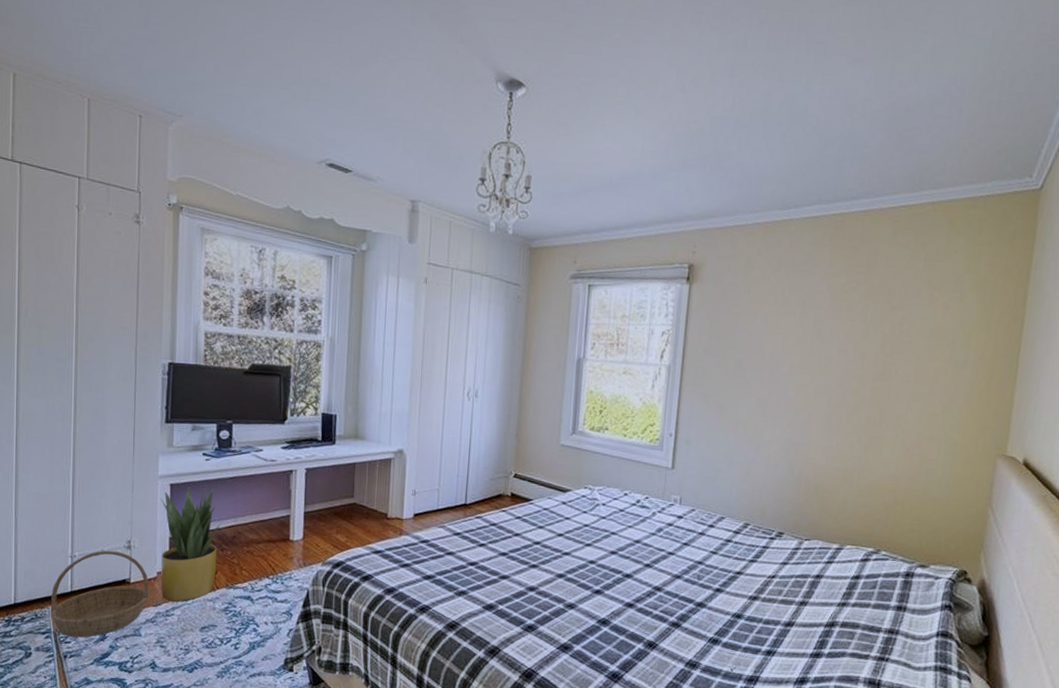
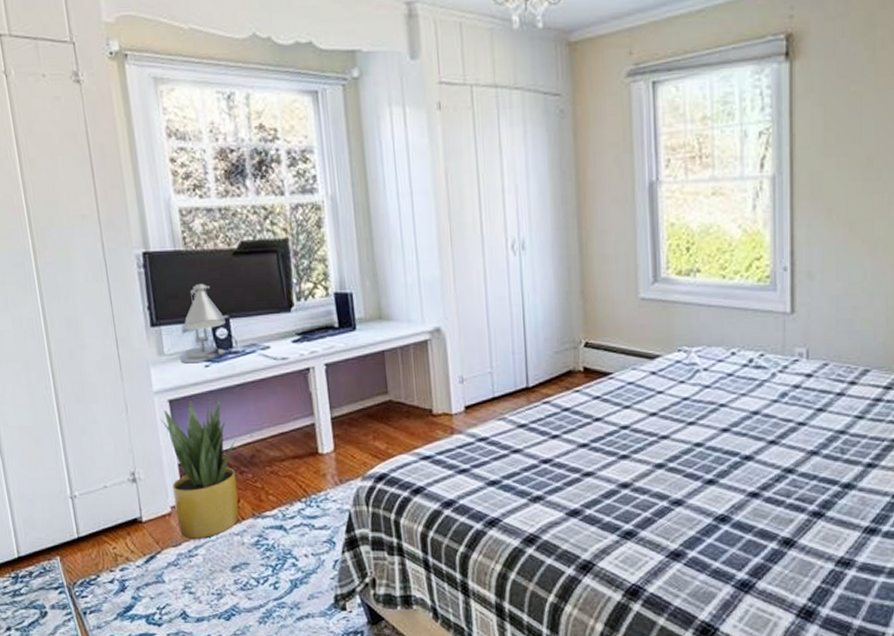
basket: present [50,550,150,638] -> none [56,486,167,590]
desk lamp: none [185,393,229,457] -> present [180,283,227,364]

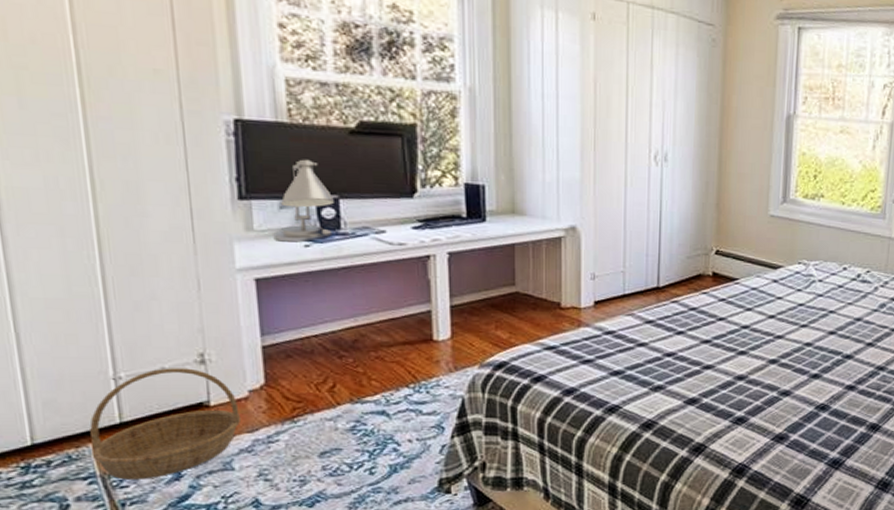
basket: none [56,486,167,590] -> present [89,368,242,480]
planter: present [160,396,239,539] -> none [242,277,338,424]

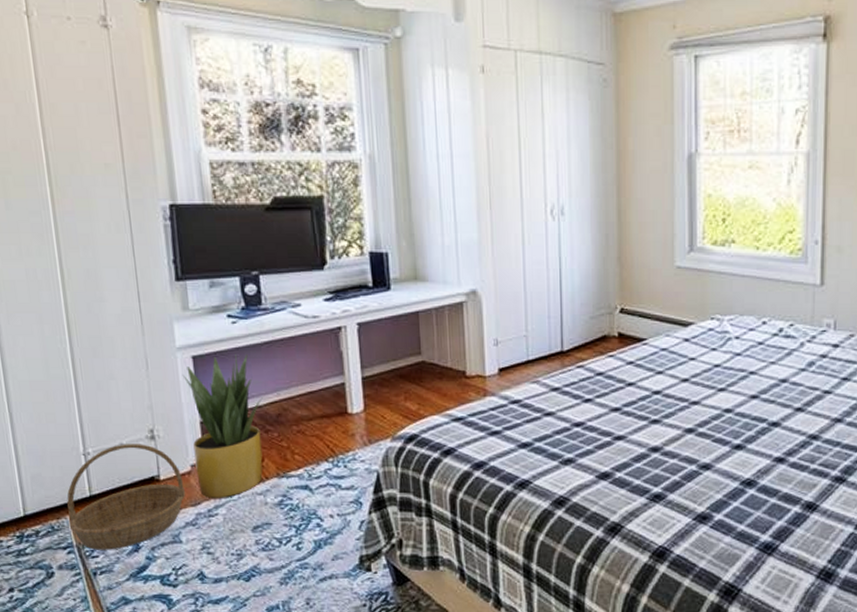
planter: none [242,277,338,424] -> present [182,353,263,498]
desk lamp: present [273,159,334,243] -> none [205,238,255,320]

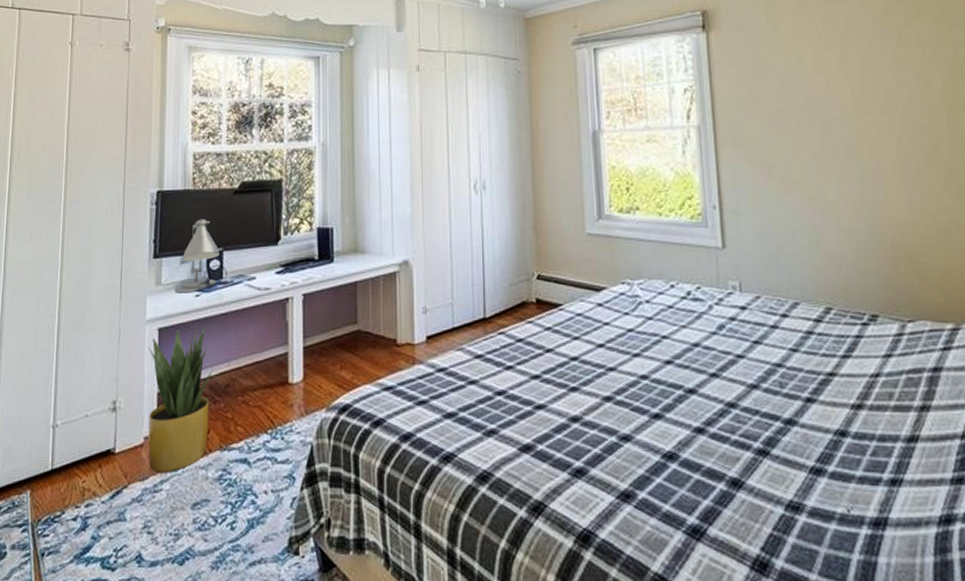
basket: present [67,444,186,550] -> none [28,415,136,528]
desk lamp: none [205,238,255,320] -> present [174,219,219,293]

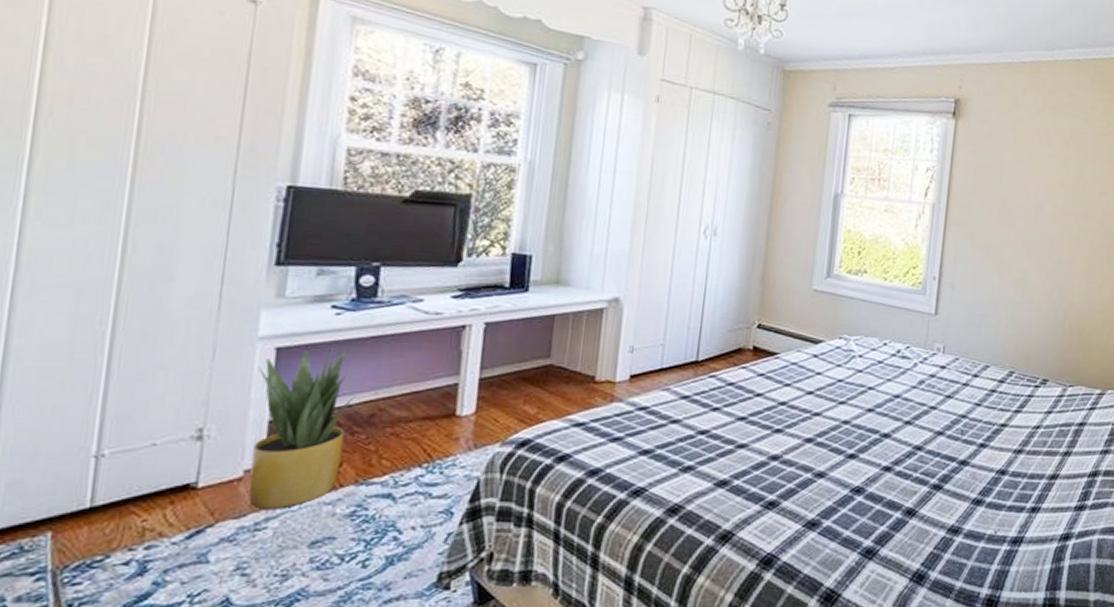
desk lamp: present [174,219,219,293] -> none [304,226,375,311]

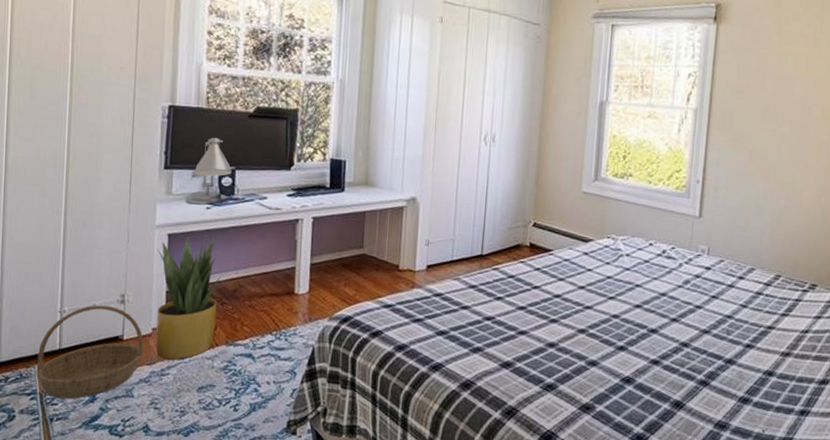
basket: none [47,444,230,575] -> present [36,305,144,399]
desk lamp: none [304,226,375,311] -> present [185,137,232,205]

